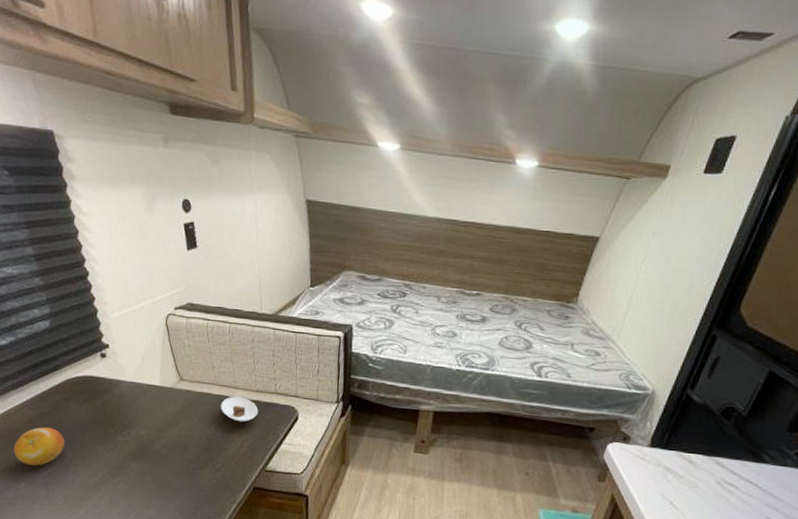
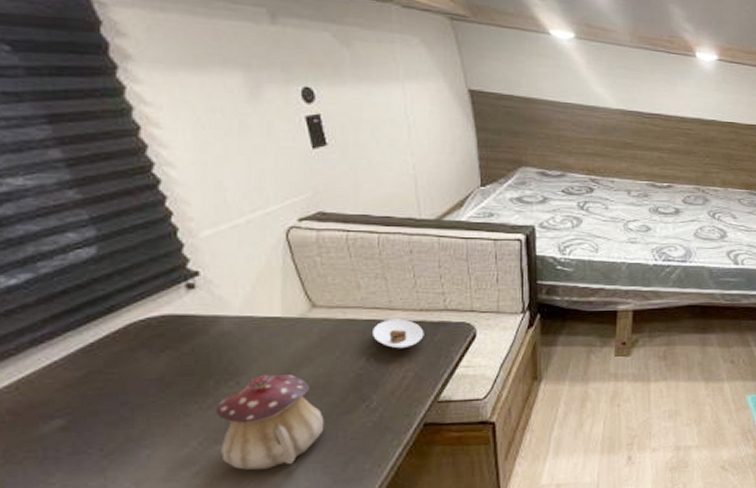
fruit: present [13,427,65,466] -> none [39,391,132,448]
teapot: none [114,429,184,504] -> present [215,373,325,471]

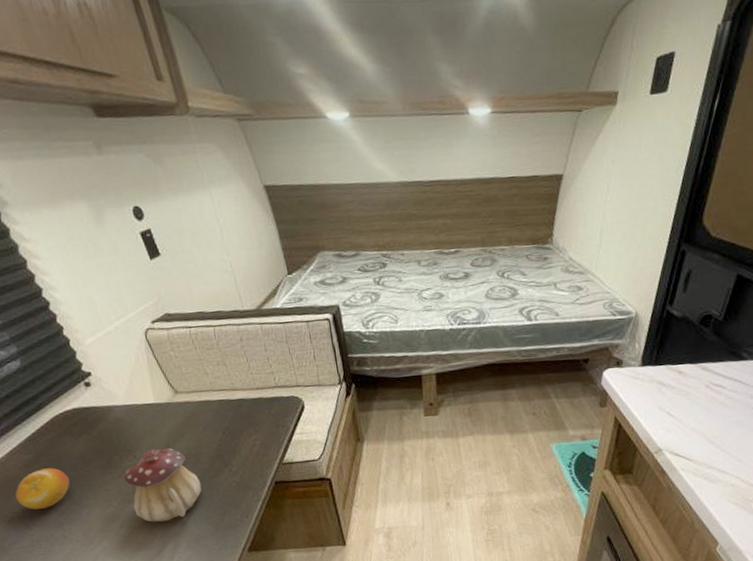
fruit: none [39,391,132,448] -> present [15,468,70,510]
saucer: present [373,319,424,349] -> none [223,397,263,423]

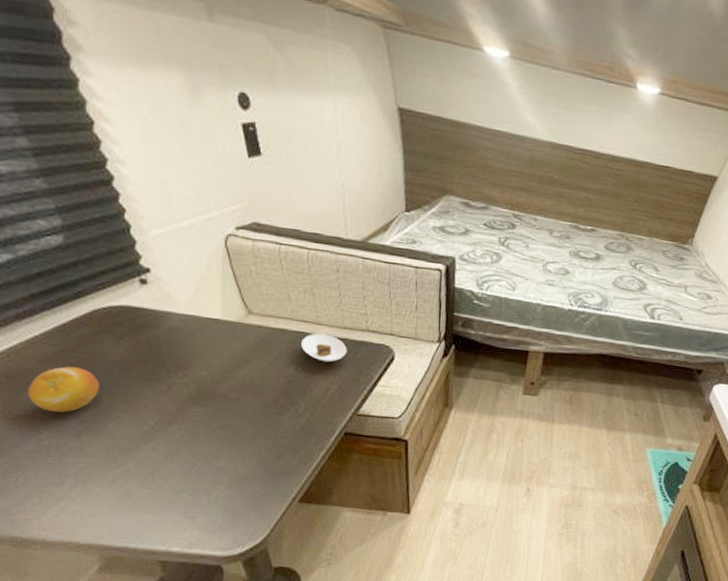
teapot: present [123,447,202,523] -> none [167,370,259,454]
saucer: none [223,397,263,423] -> present [301,333,347,362]

